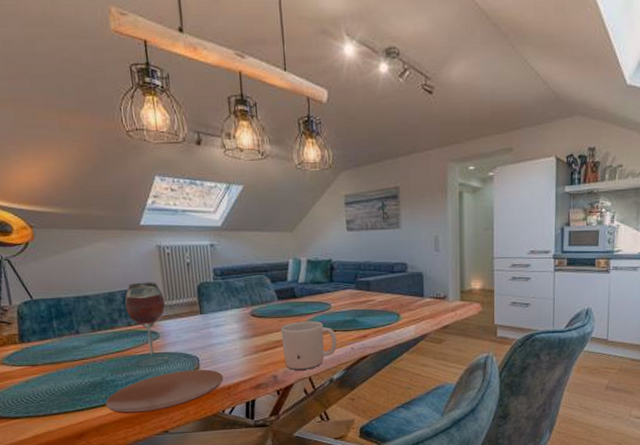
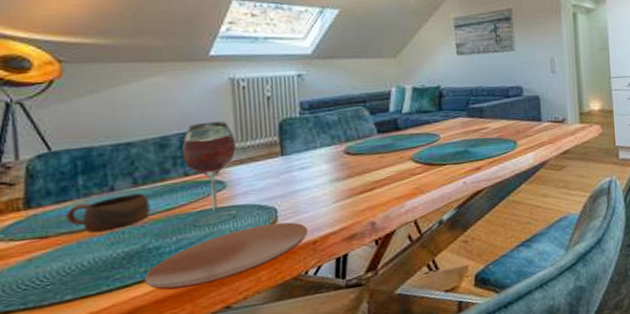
cup: none [48,337,106,365] -> present [66,193,151,233]
mug: present [281,320,337,370] -> none [381,154,447,214]

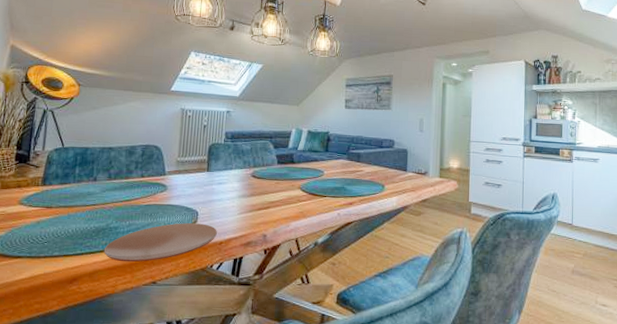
cup: present [66,193,151,233] -> none [65,185,117,210]
wineglass: present [182,121,237,228] -> none [140,139,179,218]

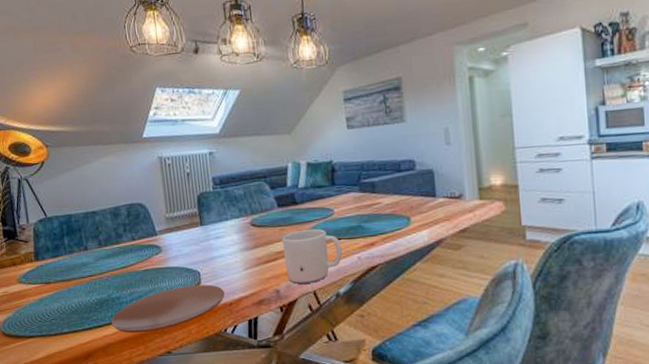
mug: none [275,185,326,231] -> present [282,228,343,284]

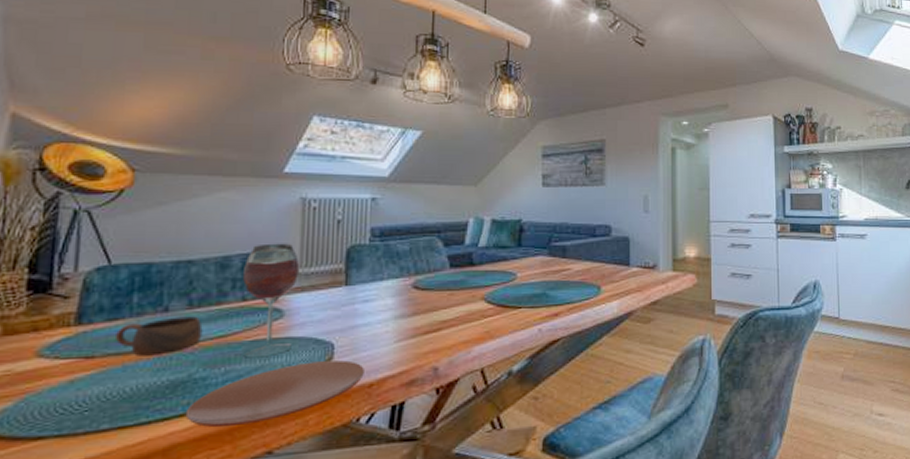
cup: none [59,252,112,282] -> present [116,316,203,356]
wineglass: none [129,194,171,284] -> present [243,243,300,360]
mug: present [282,228,343,284] -> none [449,294,521,360]

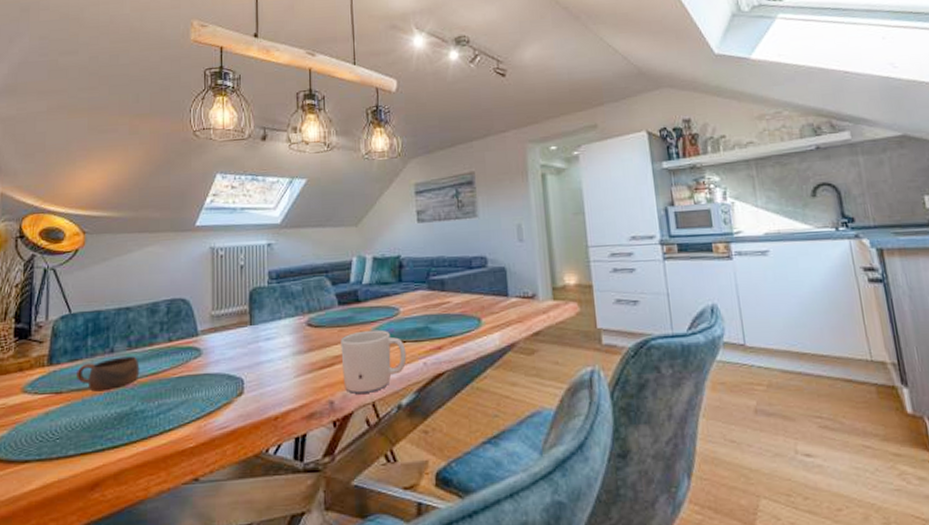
plate: present [185,360,364,428] -> none [129,394,270,456]
wineglass: present [243,243,300,360] -> none [169,288,213,394]
mug: none [449,294,521,360] -> present [340,329,407,394]

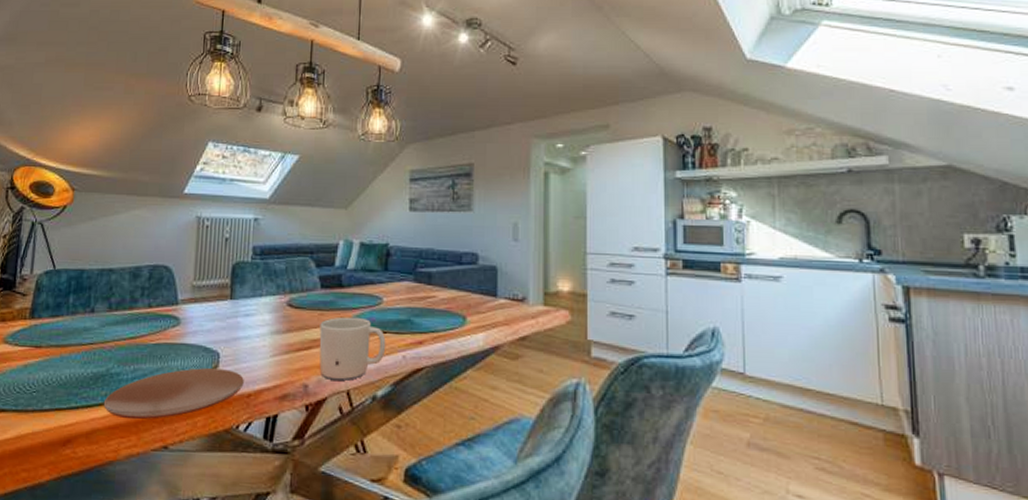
cup: present [77,356,140,392] -> none [56,317,119,350]
plate: none [129,394,270,456] -> present [103,368,244,420]

